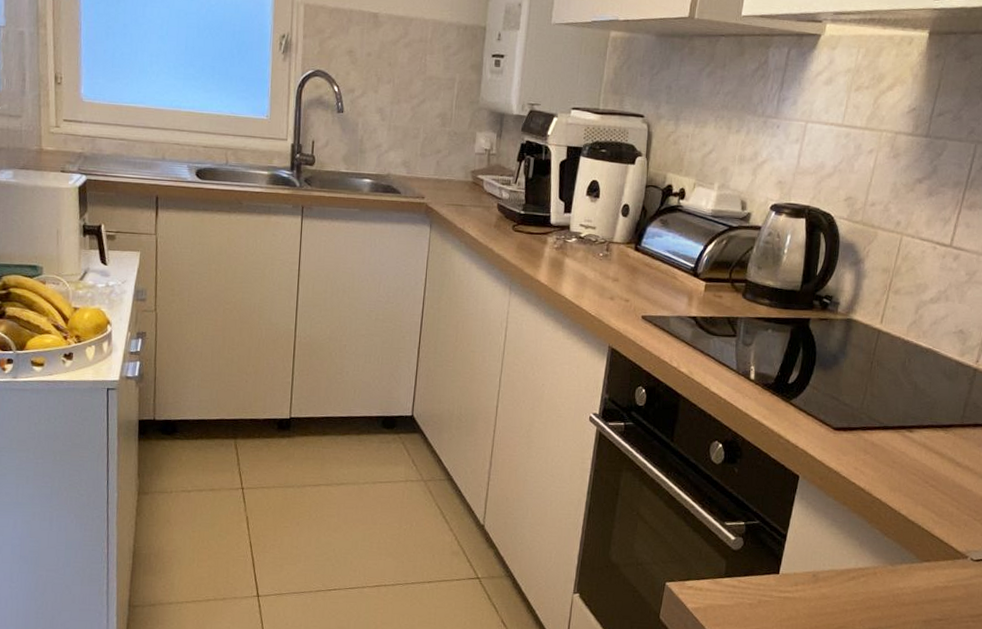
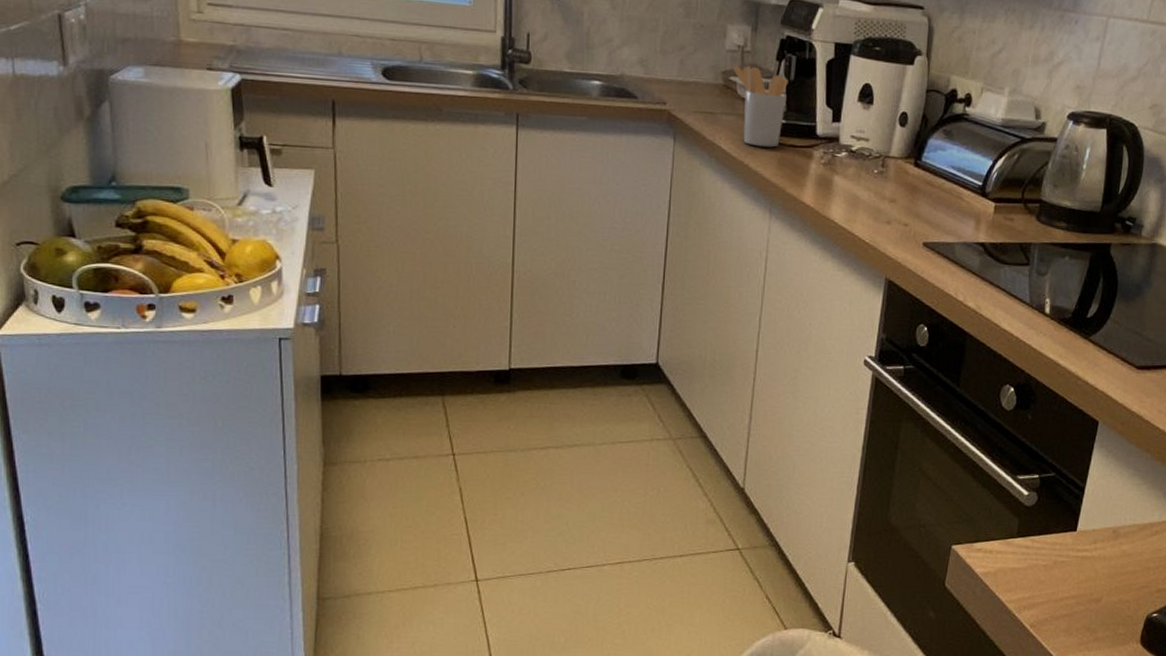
utensil holder: none [481,166,527,234] -> present [733,65,788,148]

